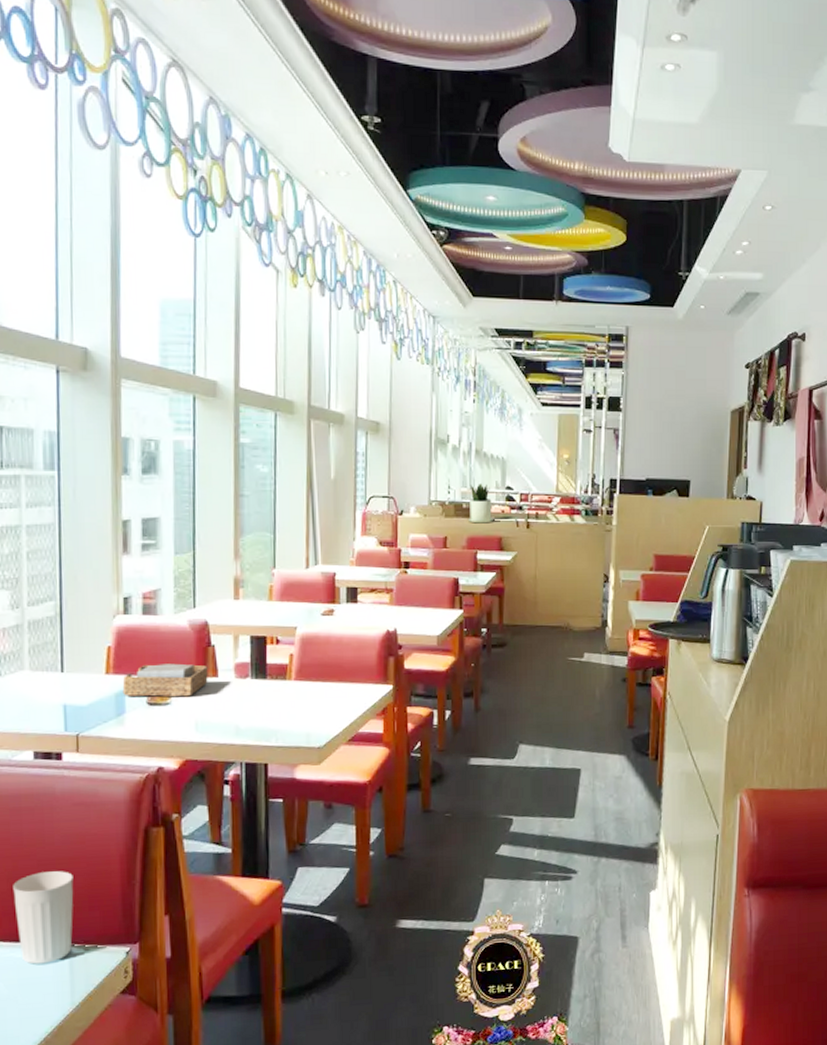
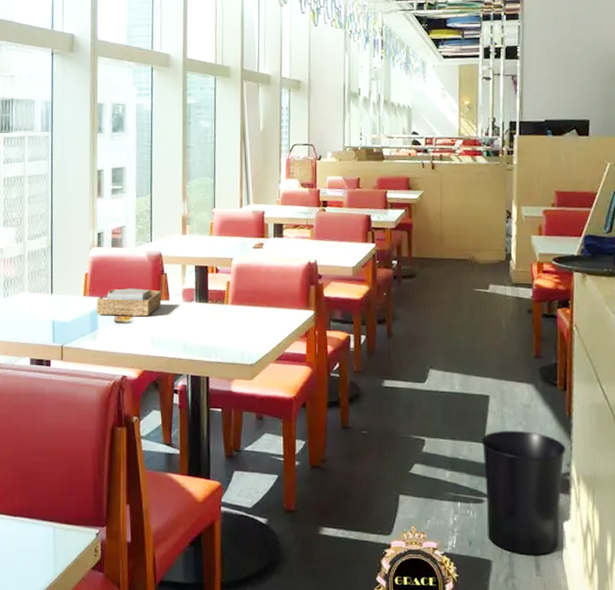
cup: present [13,871,74,964] -> none [13,459,58,537]
planter: present [467,484,493,524] -> none [378,130,401,166]
waste bin: none [571,803,655,928] -> present [480,430,566,555]

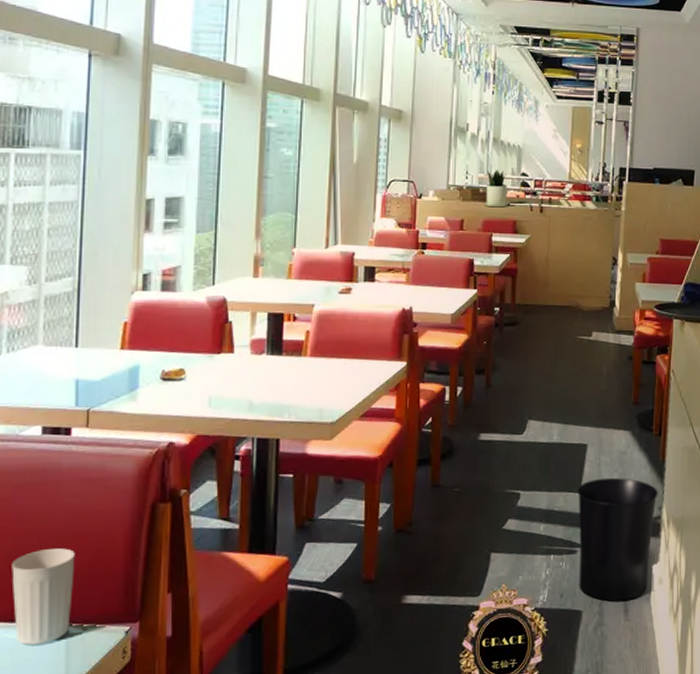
cup: none [13,459,58,537] -> present [11,548,75,645]
napkin holder: present [96,288,162,317] -> none [137,339,224,373]
planter: none [378,130,401,166] -> present [483,170,509,208]

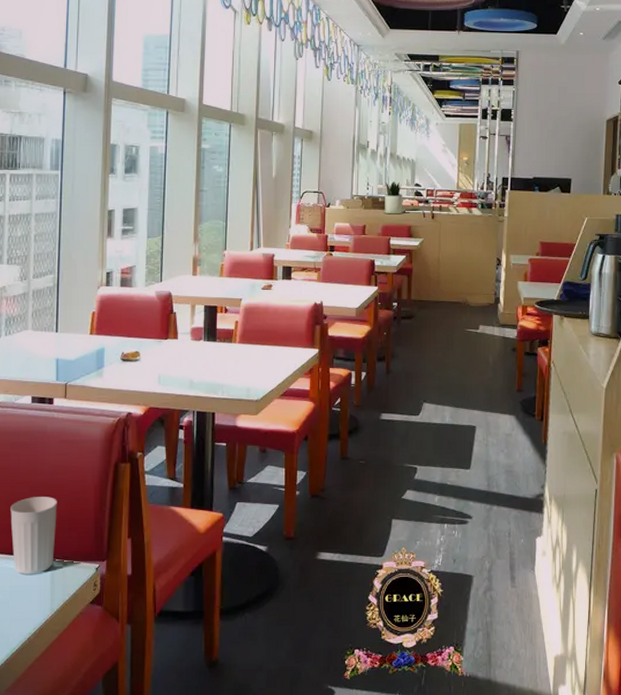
waste bin: present [577,477,658,602] -> none [467,457,541,569]

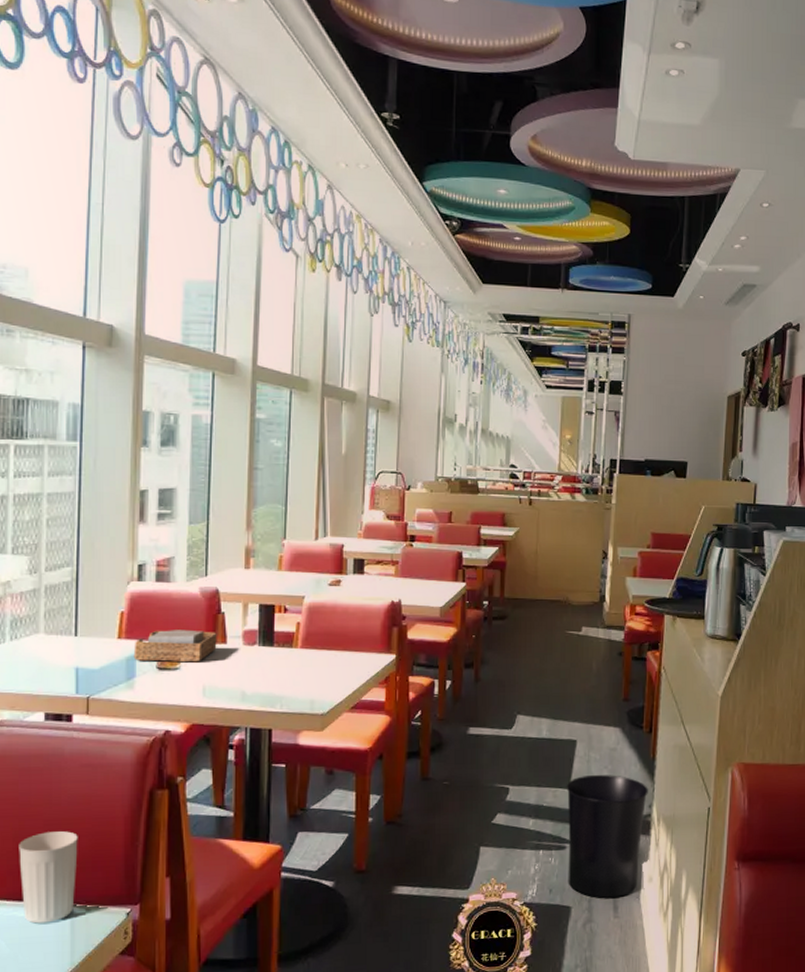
napkin holder: none [102,327,170,355] -> present [133,629,217,663]
planter: present [382,181,404,214] -> none [472,461,497,500]
waste bin: none [467,457,541,569] -> present [566,774,648,898]

